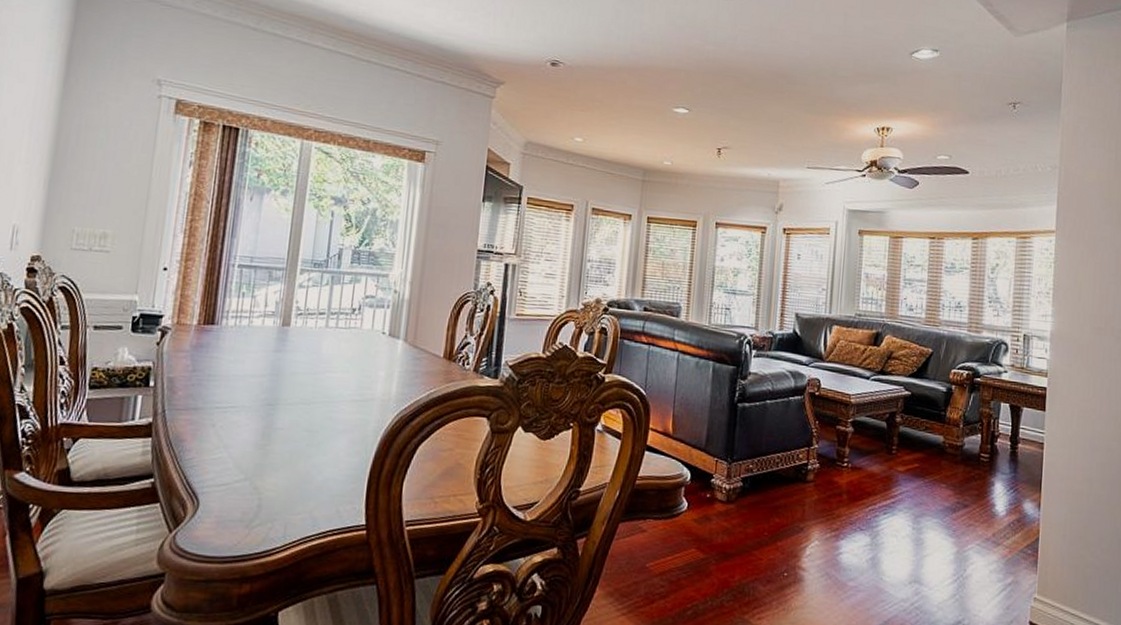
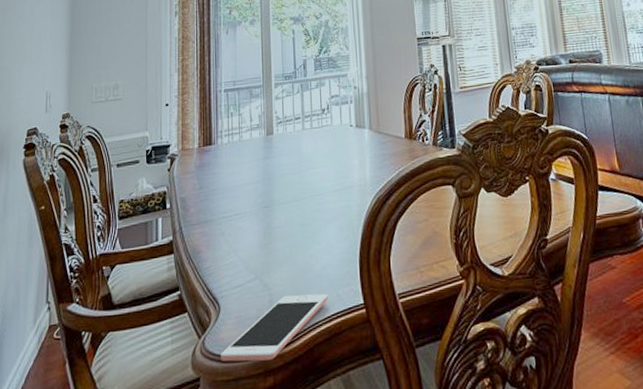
cell phone: none [192,502,326,567] -> present [221,293,328,362]

